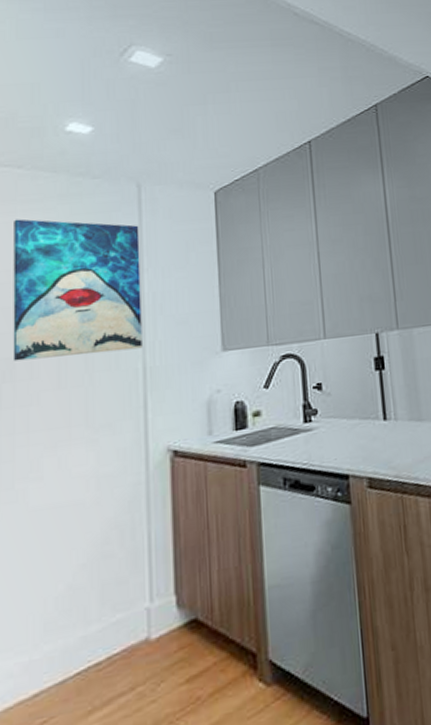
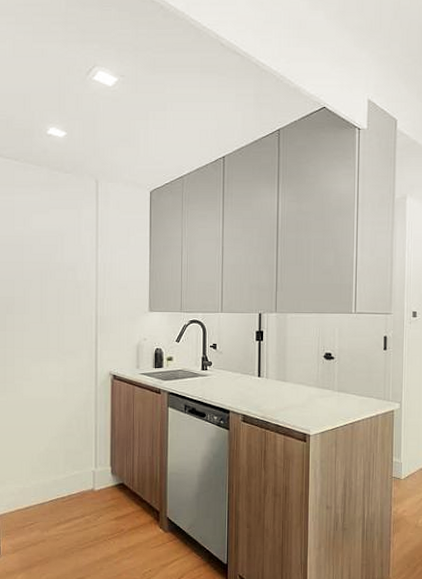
wall art: present [13,219,142,361] -> none [13,199,96,302]

